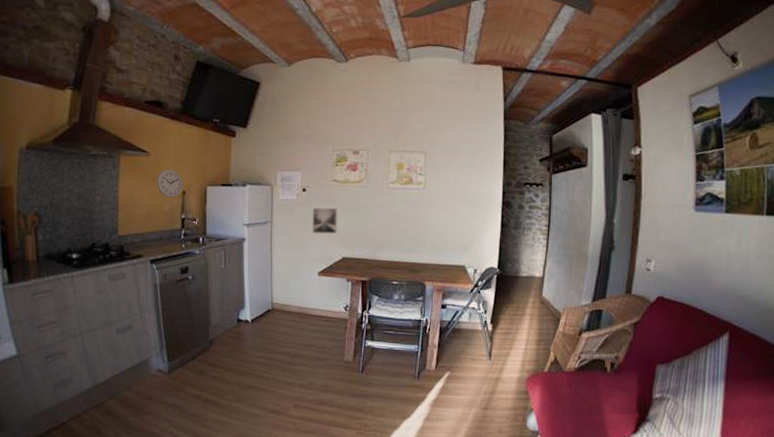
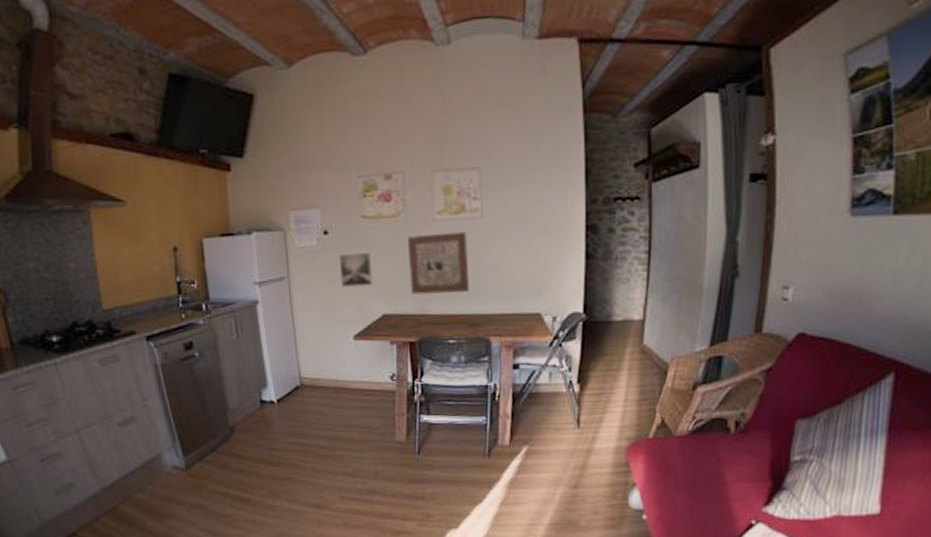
wall clock: present [156,169,183,197] -> none [139,220,173,257]
wall art: none [366,198,412,246] -> present [408,231,469,295]

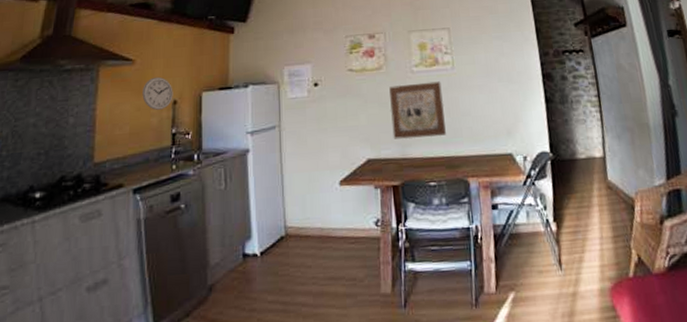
wall clock: none [139,220,173,257] -> present [142,76,173,110]
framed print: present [339,253,374,288] -> none [327,102,359,135]

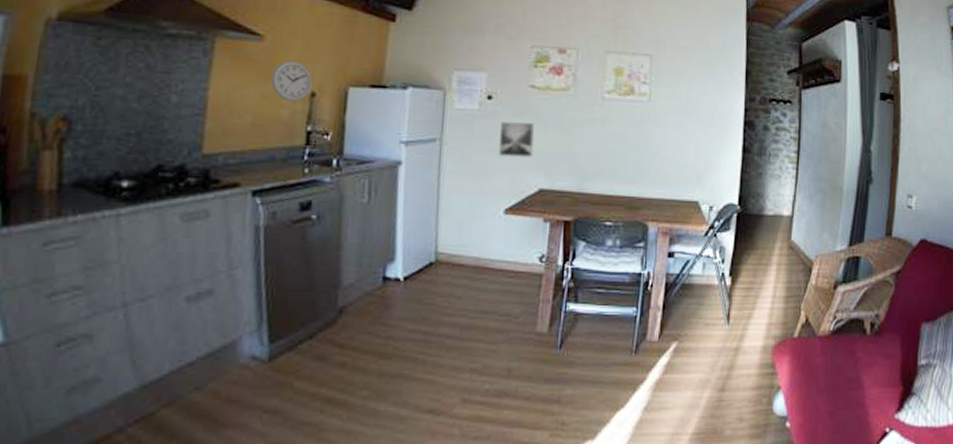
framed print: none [327,102,359,135] -> present [498,122,534,158]
wall art: present [389,81,446,139] -> none [572,111,634,174]

